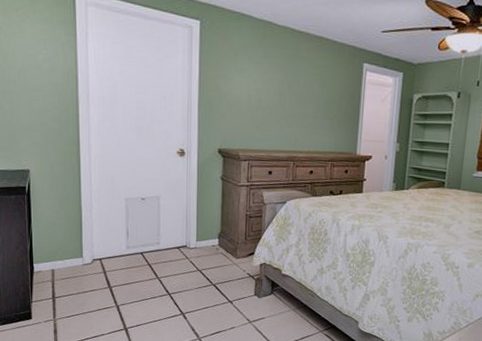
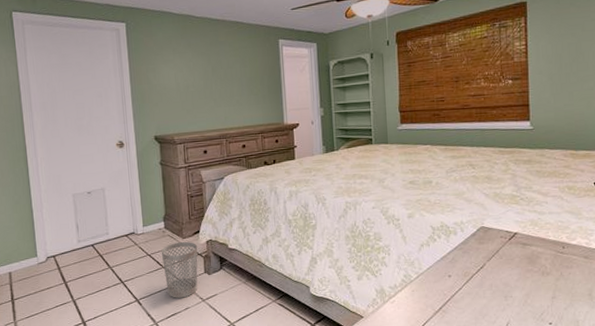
wastebasket: none [212,261,251,317] -> present [161,241,198,298]

